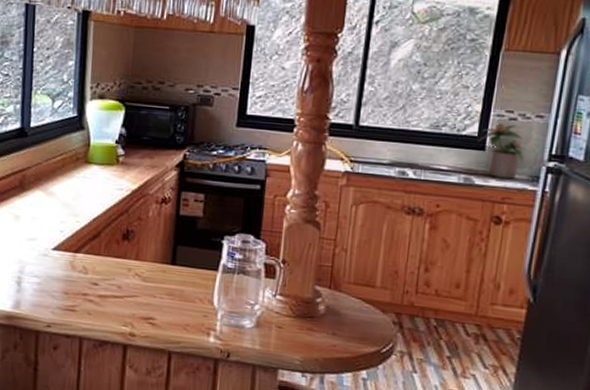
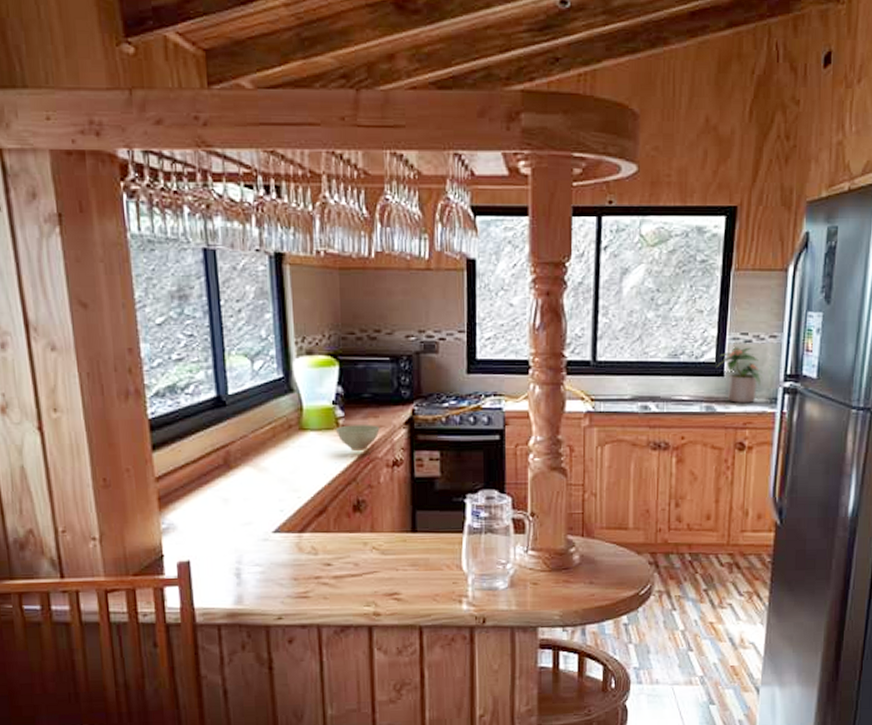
bowl: none [115,162,154,187] -> present [335,424,380,452]

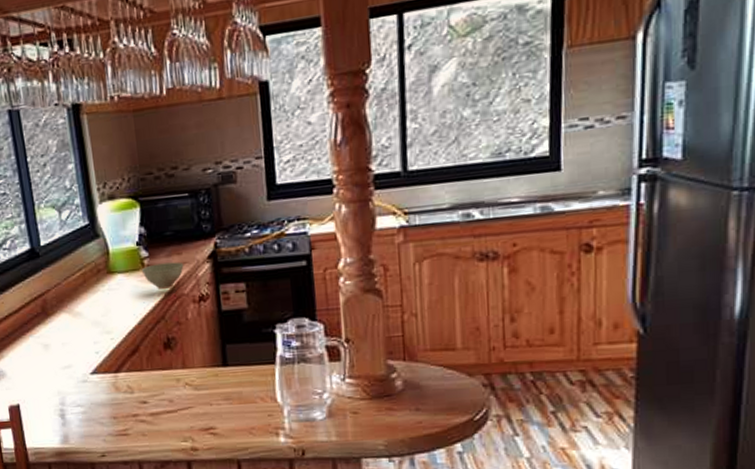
potted plant: present [715,347,764,403] -> none [549,133,612,199]

